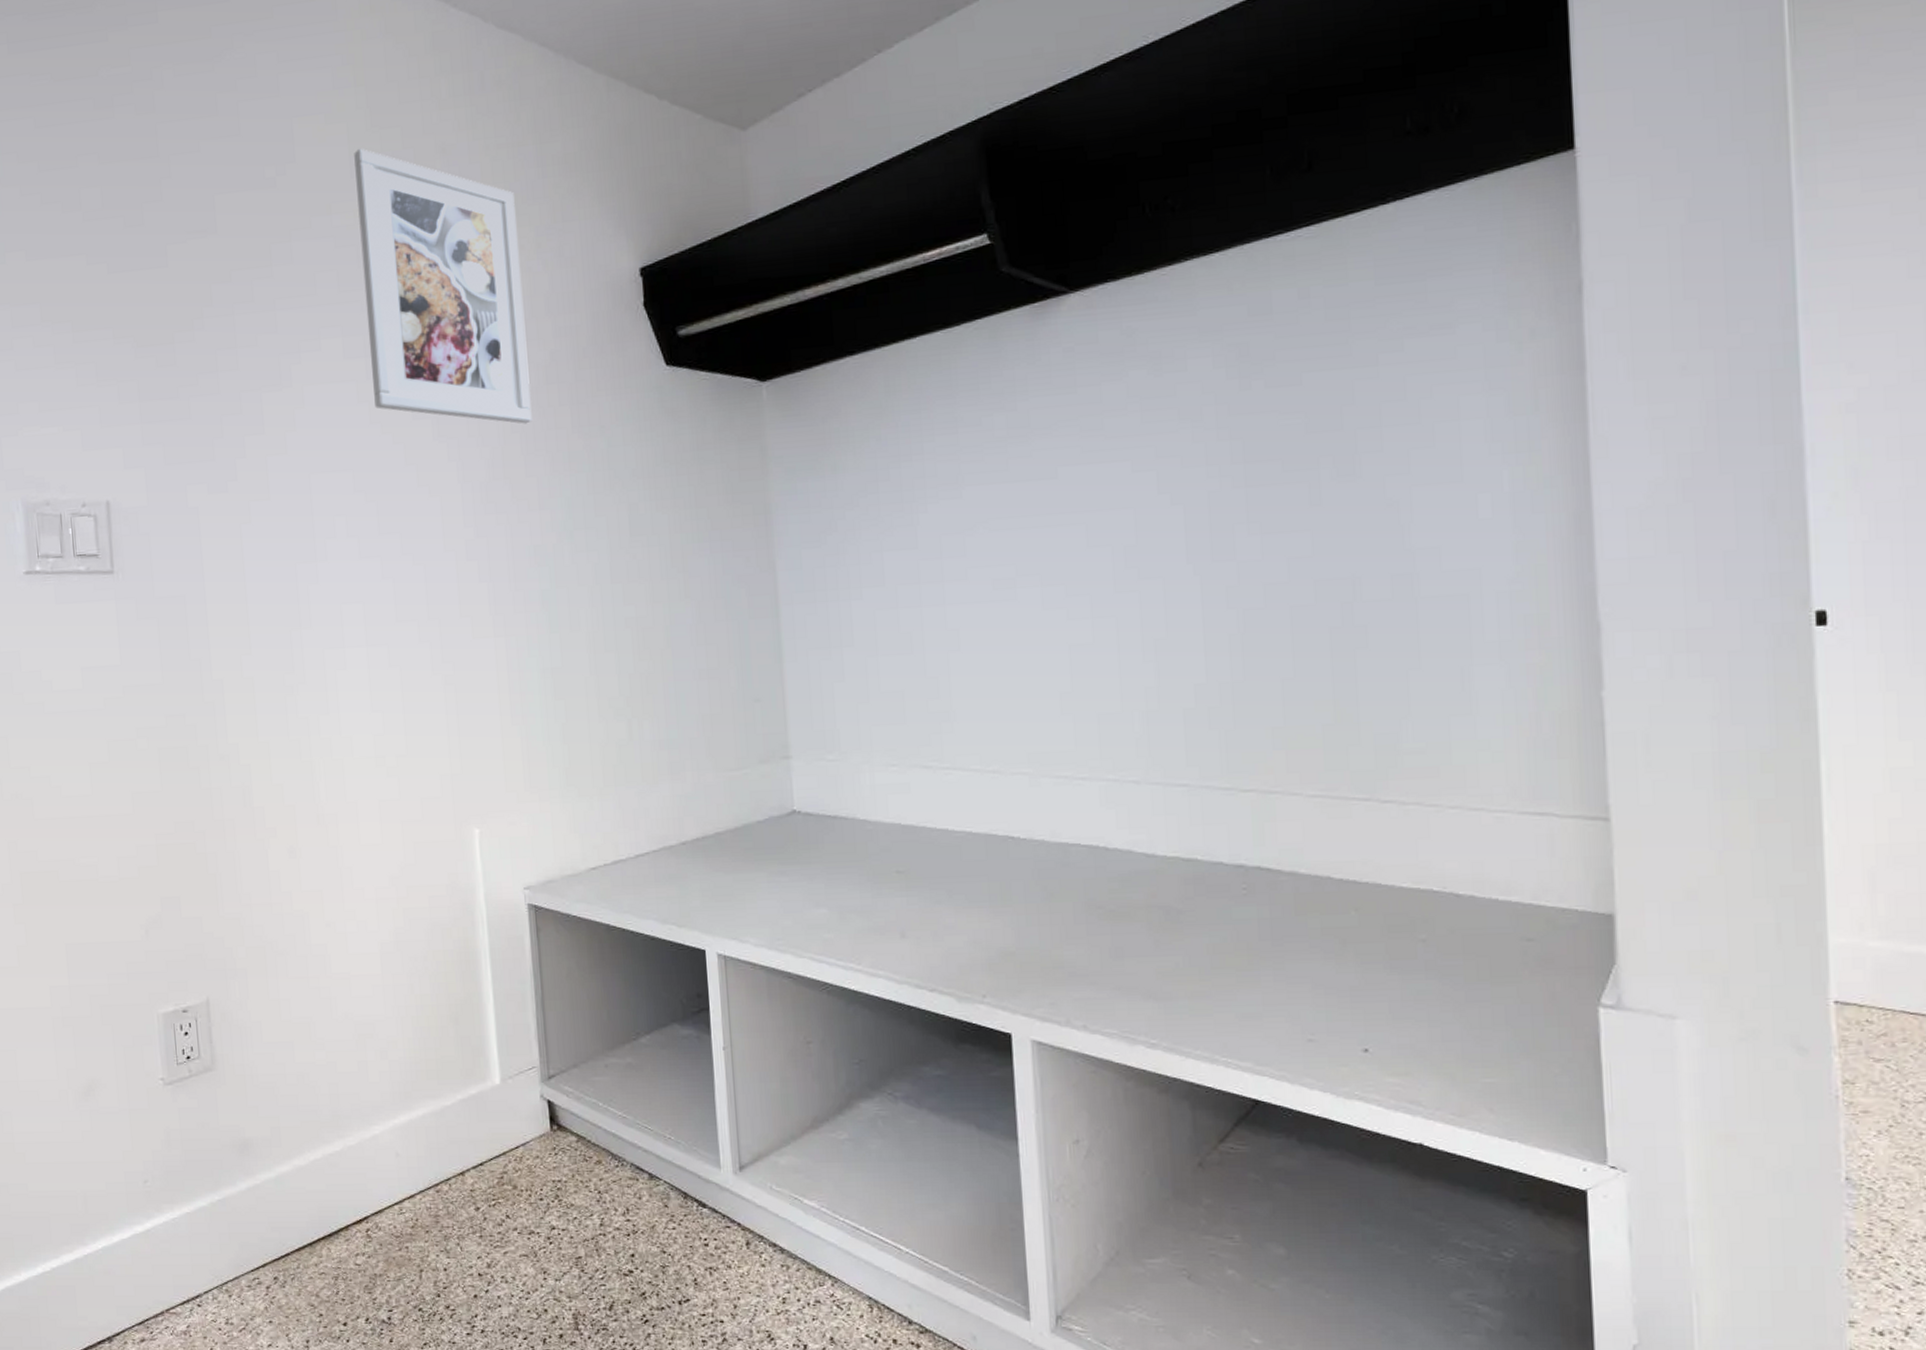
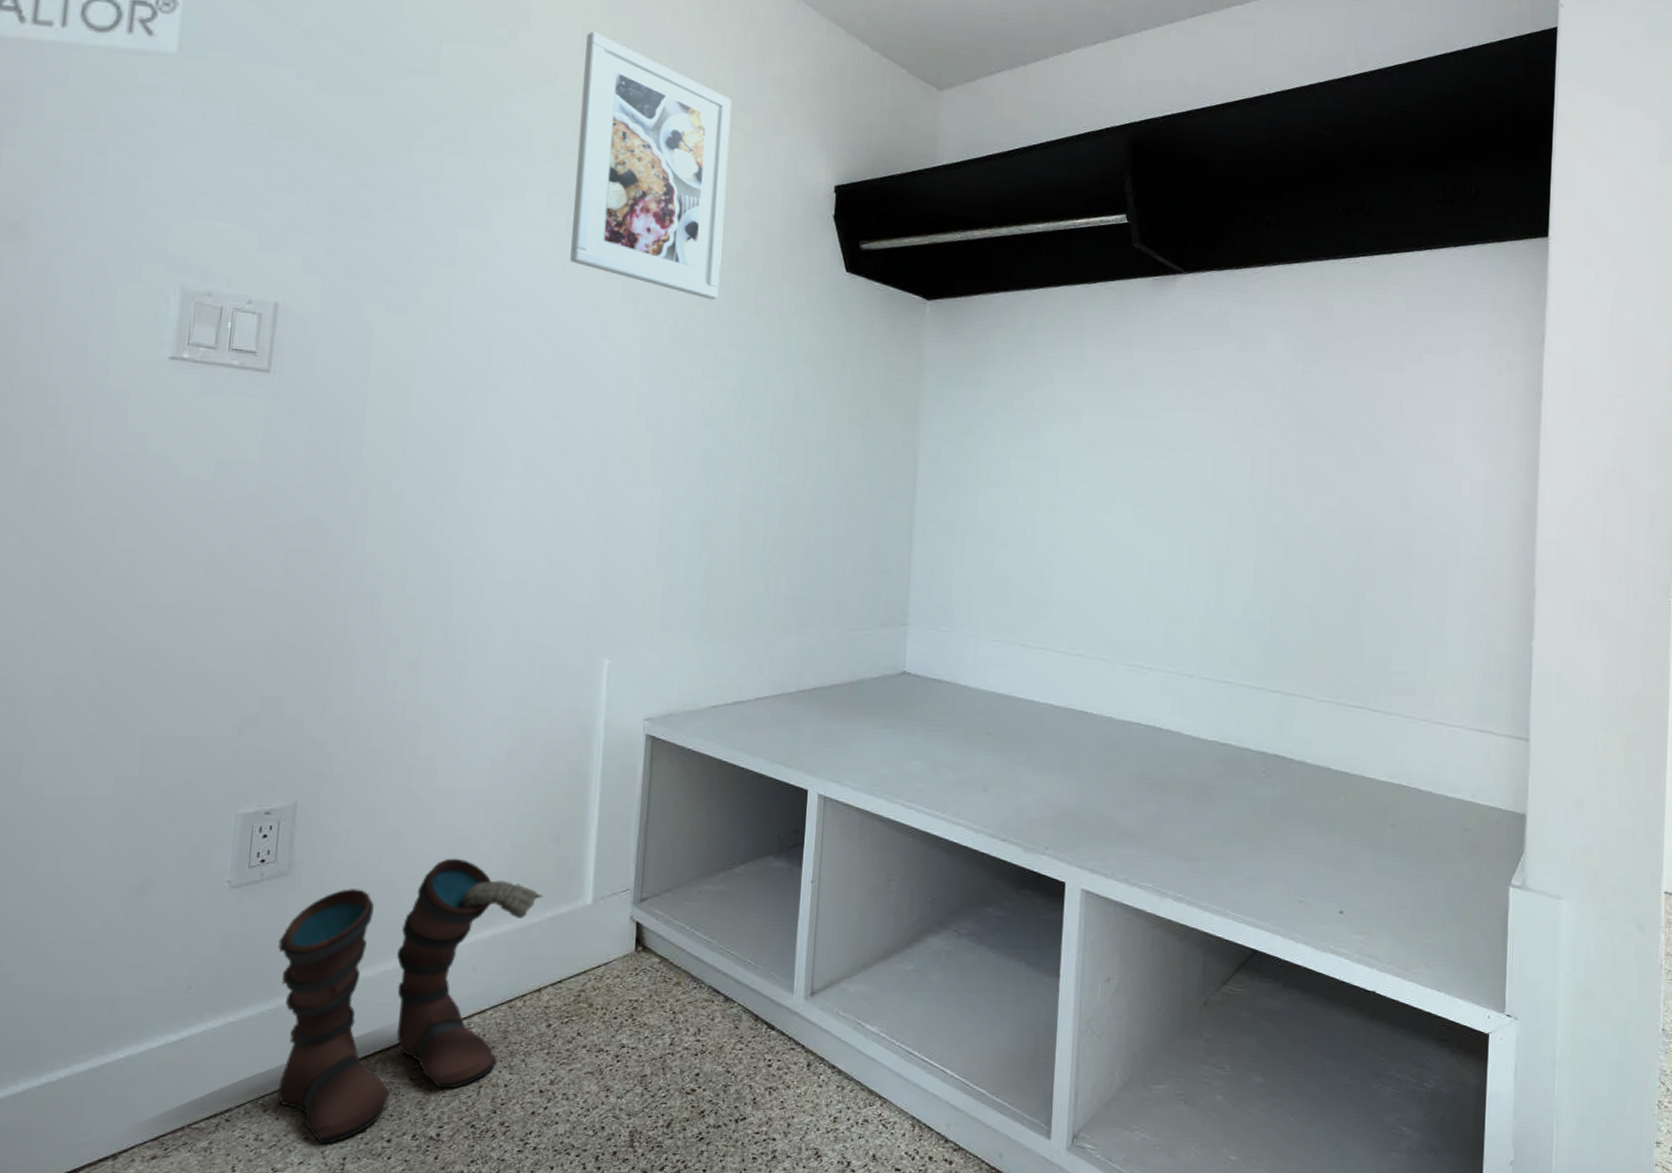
boots: none [215,1044,451,1328] -> present [277,858,543,1144]

